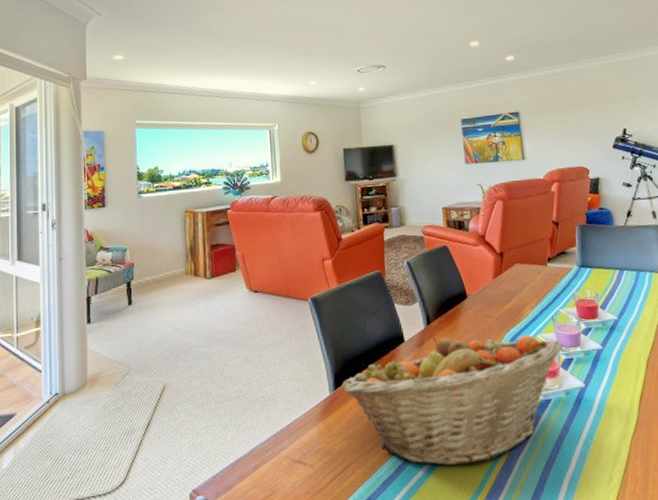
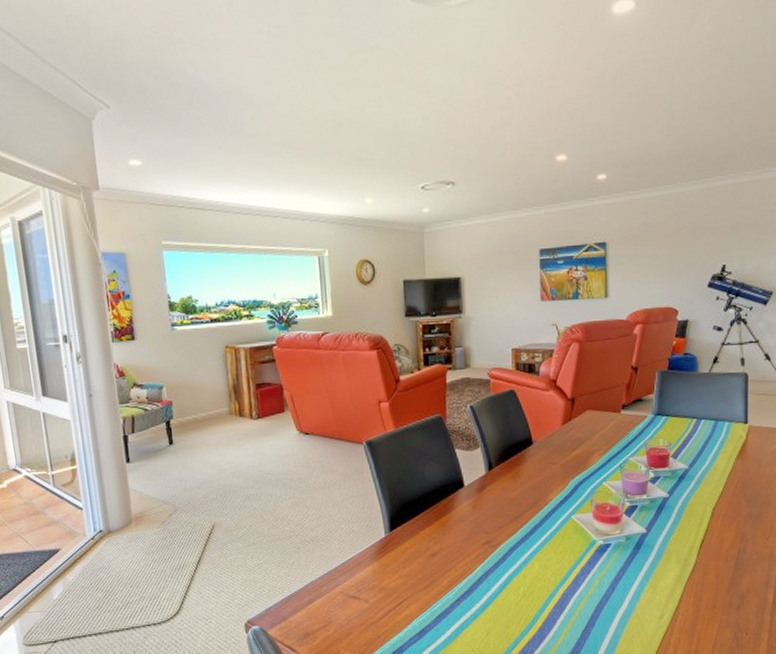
fruit basket: present [341,335,563,466] -> none [397,482,628,603]

